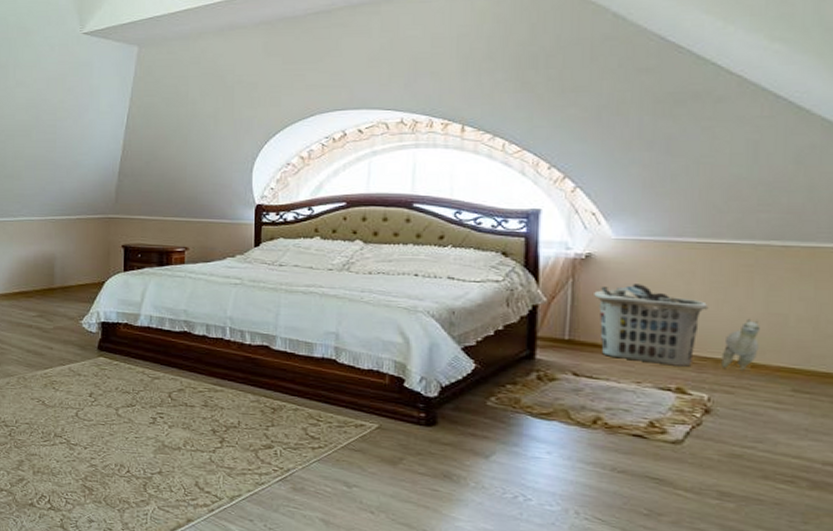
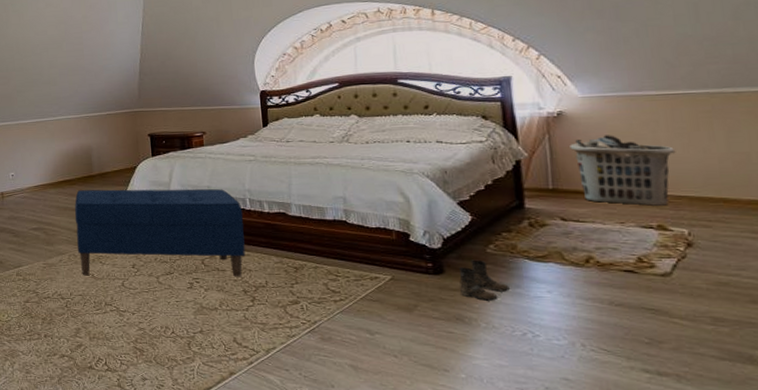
bench: none [28,304,221,415] -> present [74,189,246,277]
boots: none [452,412,508,459] -> present [459,260,511,301]
plush toy: present [721,318,760,371] -> none [694,158,728,206]

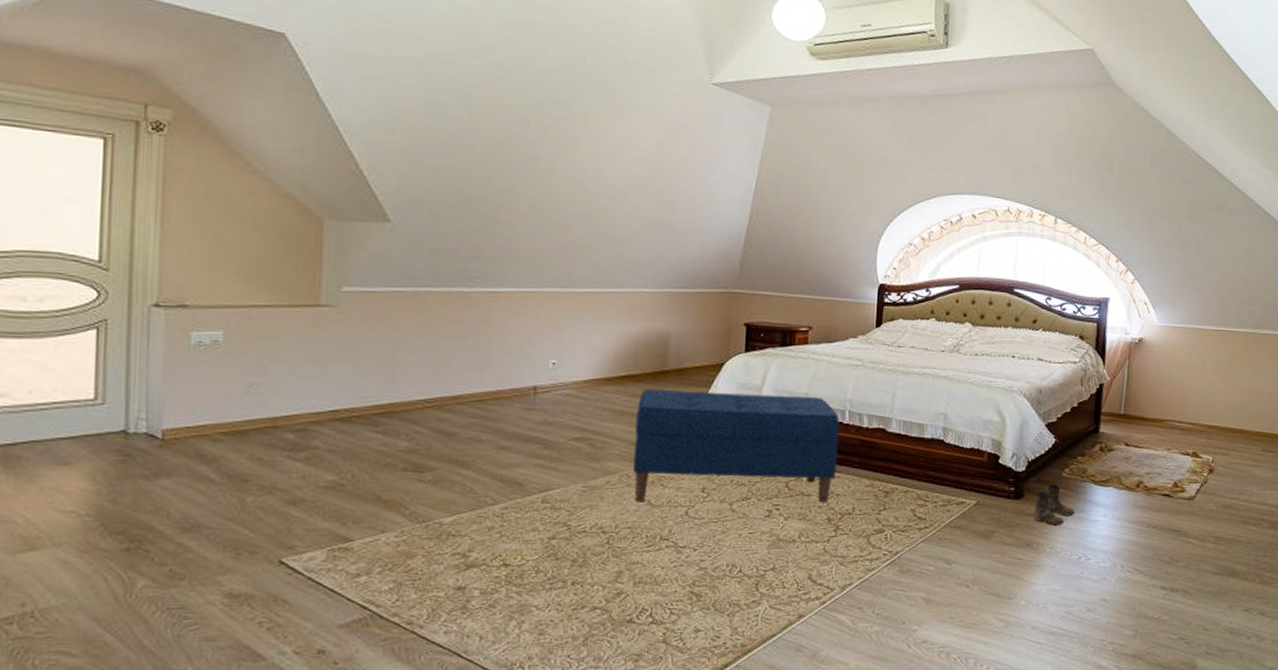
clothes hamper: present [570,135,676,206] -> none [1143,364,1216,434]

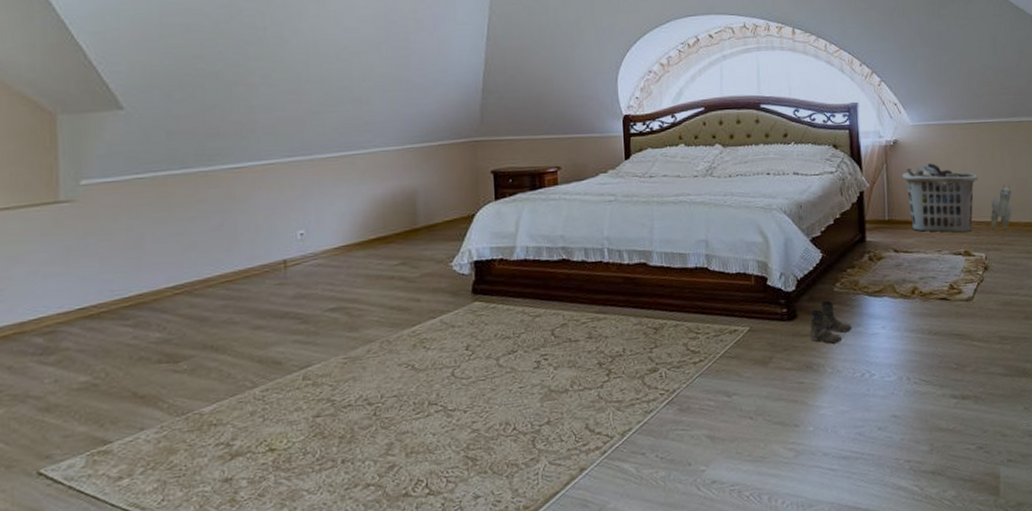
bench: present [633,389,840,503] -> none [390,238,602,369]
clothes hamper: none [1143,364,1216,434] -> present [902,163,978,233]
plush toy: none [1221,392,1246,436] -> present [990,184,1012,230]

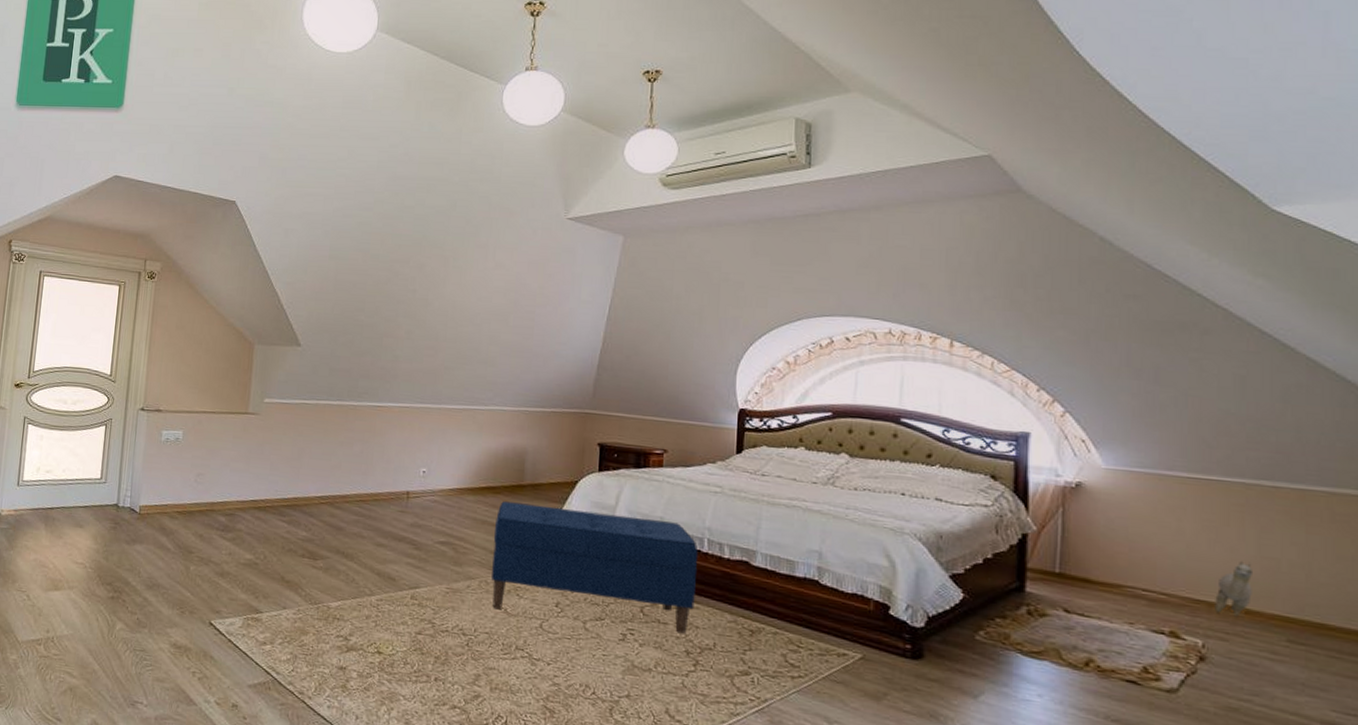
bench: none [390,238,602,369] -> present [491,501,699,634]
boots: present [810,300,853,344] -> none [939,646,997,699]
clothes hamper: present [902,163,978,233] -> none [1085,517,1201,609]

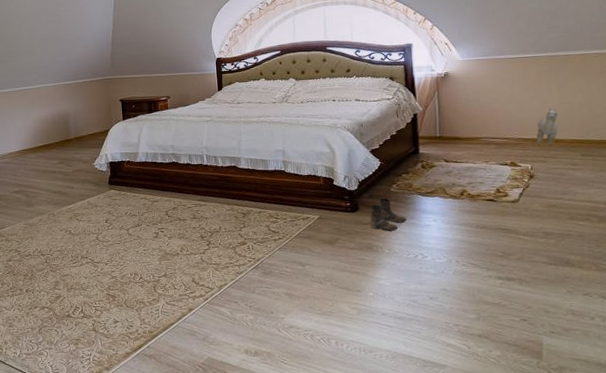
bench: present [491,501,699,634] -> none [53,147,203,233]
boots: none [939,646,997,699] -> present [370,197,408,231]

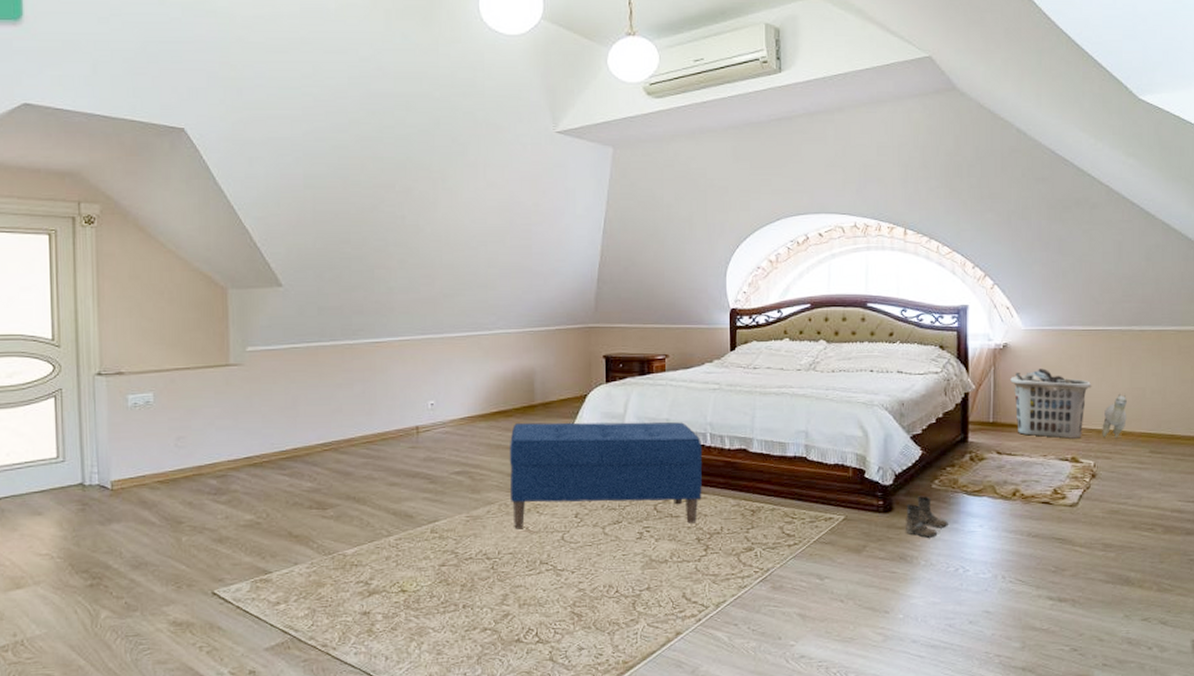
bench: none [53,147,203,233] -> present [509,422,703,530]
clothes hamper: none [452,91,525,147] -> present [1010,368,1092,439]

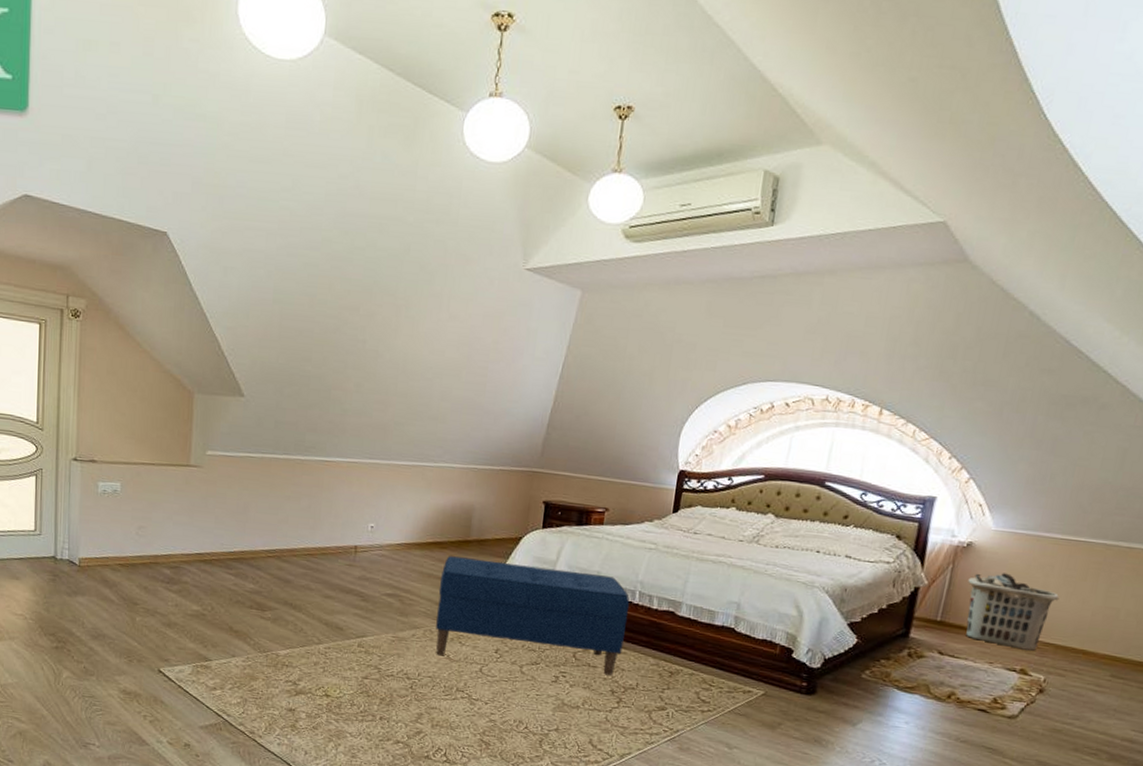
boots: present [906,496,949,538] -> none [825,683,873,726]
plush toy: present [1102,393,1127,439] -> none [1059,610,1097,657]

